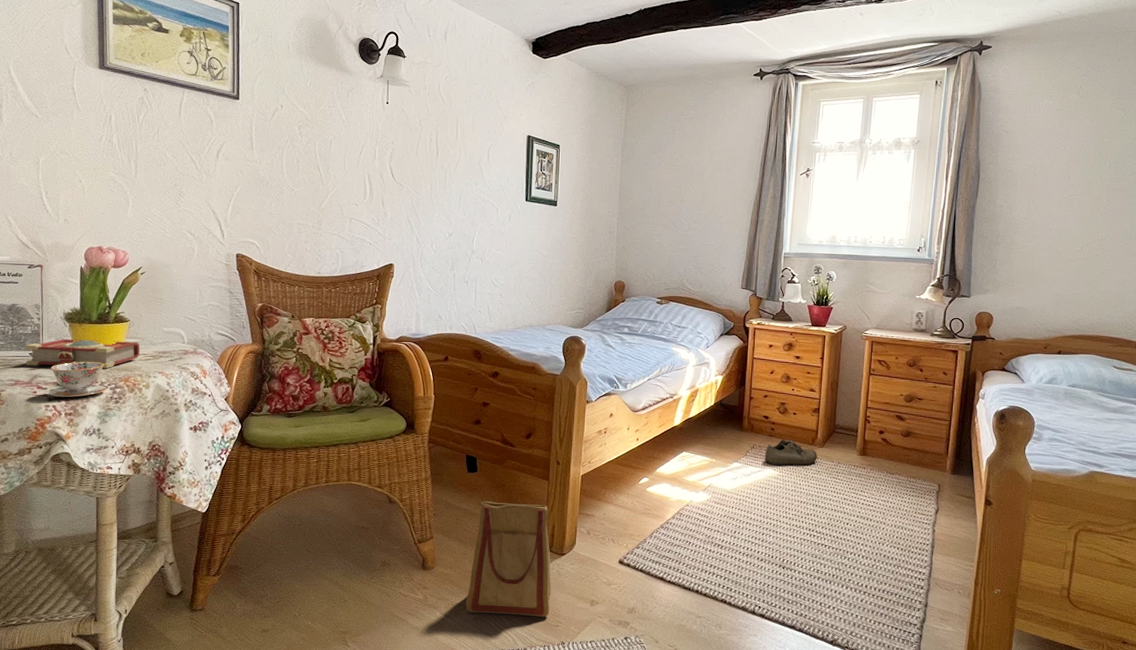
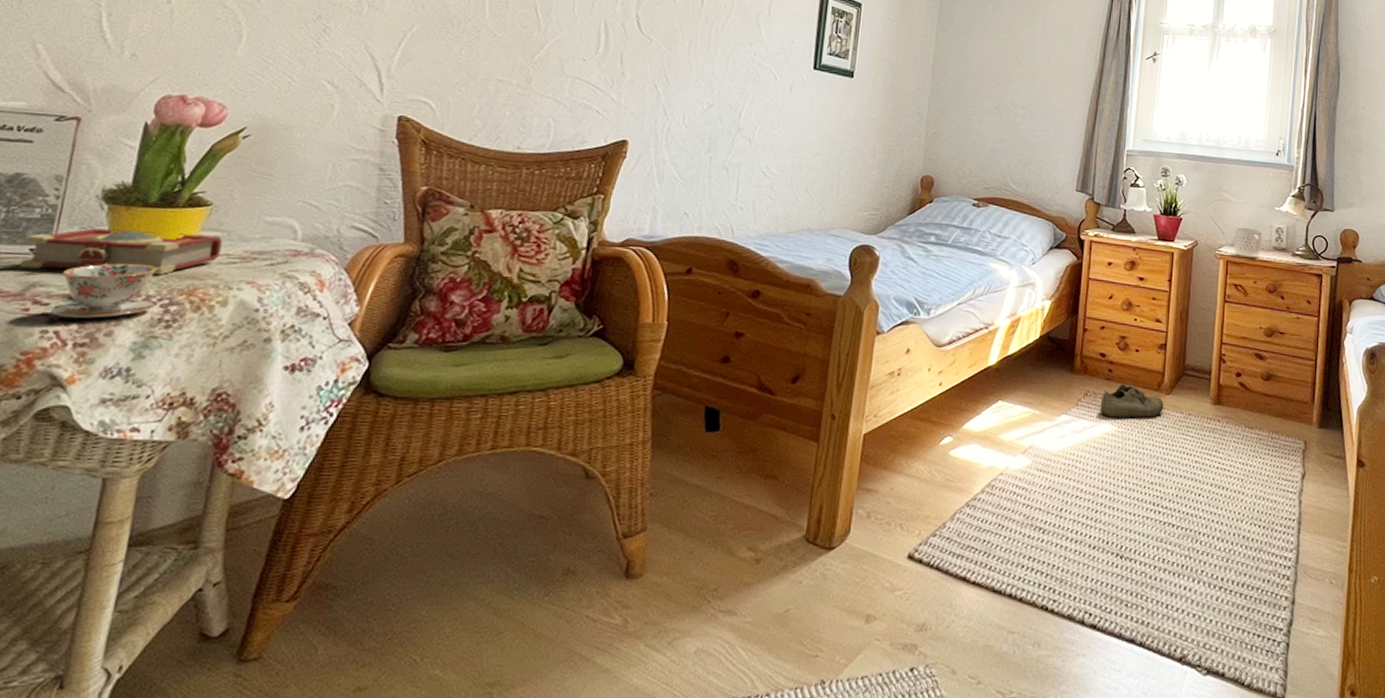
shopping bag: present [465,501,553,618] -> none [684,473,815,644]
mug: none [878,313,904,339] -> present [1234,227,1263,258]

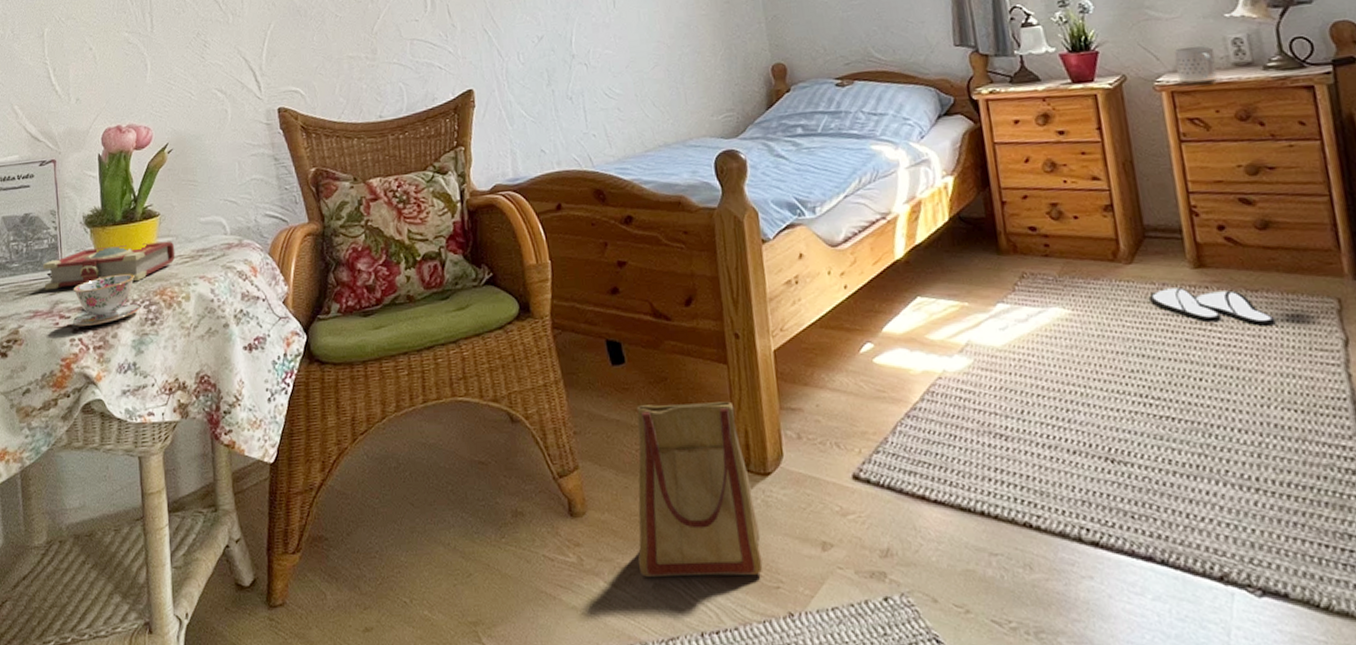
shopping bag: none [684,473,815,644] -> present [636,401,763,578]
shoe: present [1100,383,1164,418] -> none [1043,257,1128,300]
slippers: none [1177,418,1260,457] -> present [1149,287,1276,326]

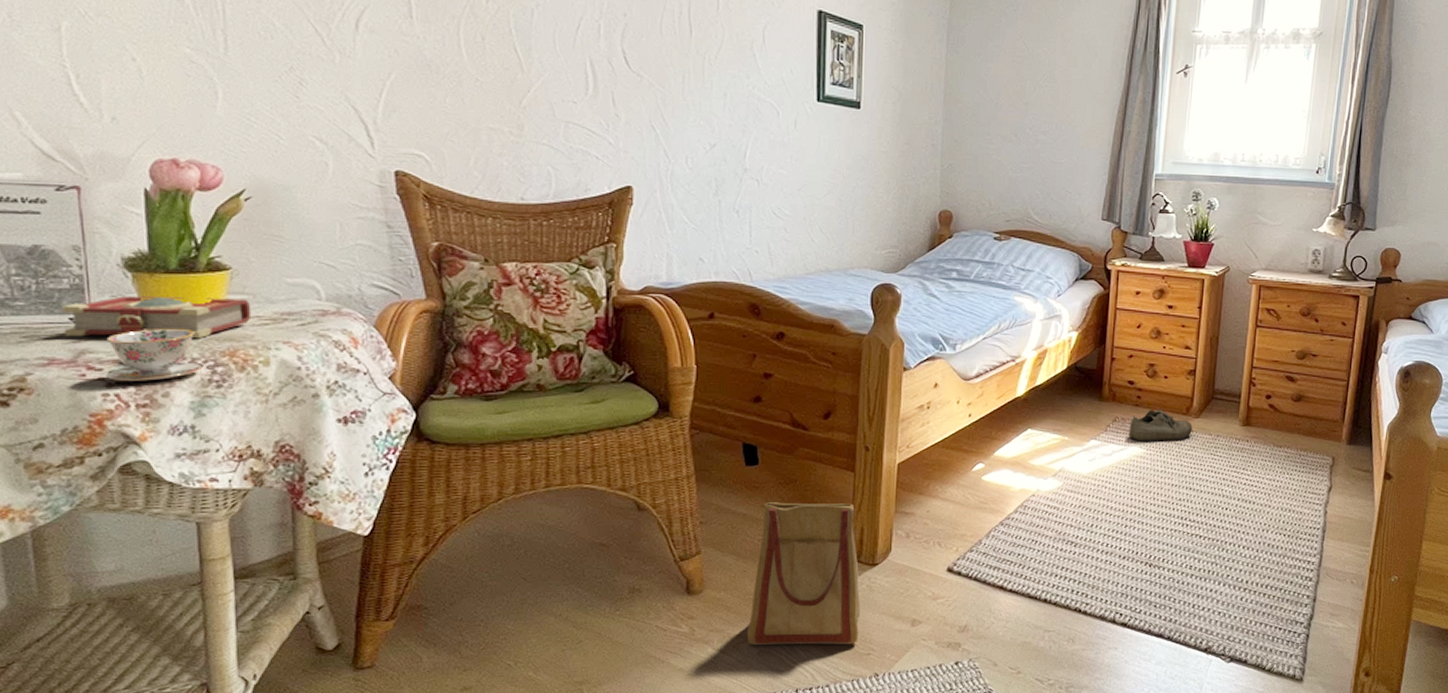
shoe: none [1043,257,1128,300] -> present [1128,409,1193,441]
slippers: present [1149,287,1276,326] -> none [1205,439,1288,473]
mug: present [1173,45,1218,83] -> none [1268,250,1299,282]

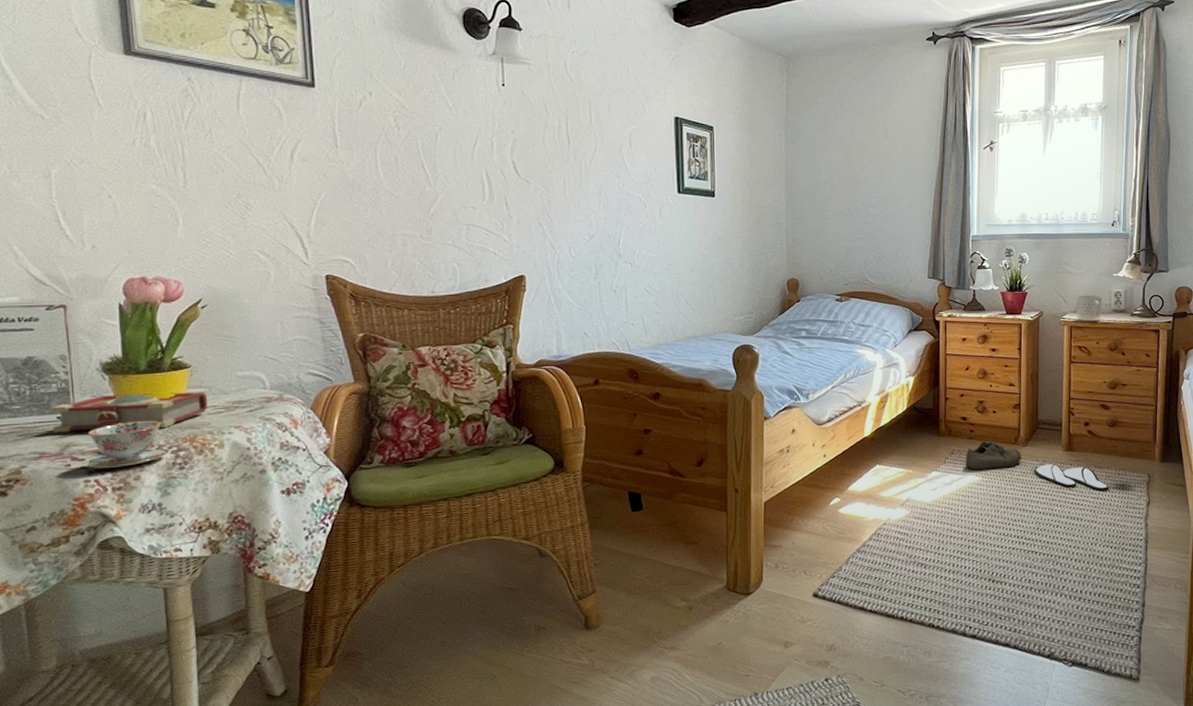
shopping bag: present [746,502,862,646] -> none [639,540,740,673]
slippers: none [1205,439,1288,473] -> present [1034,464,1109,491]
mug: none [1268,250,1299,282] -> present [1077,295,1103,322]

